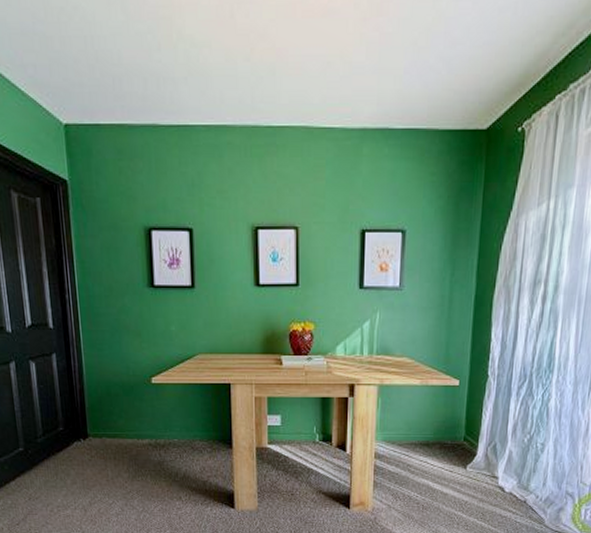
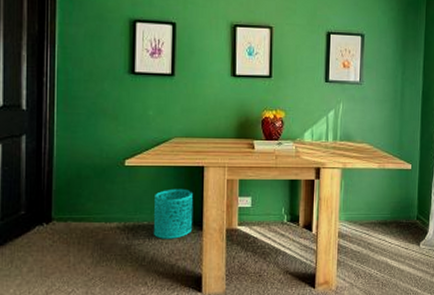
wastebasket: none [183,406,223,456] -> present [153,188,194,239]

